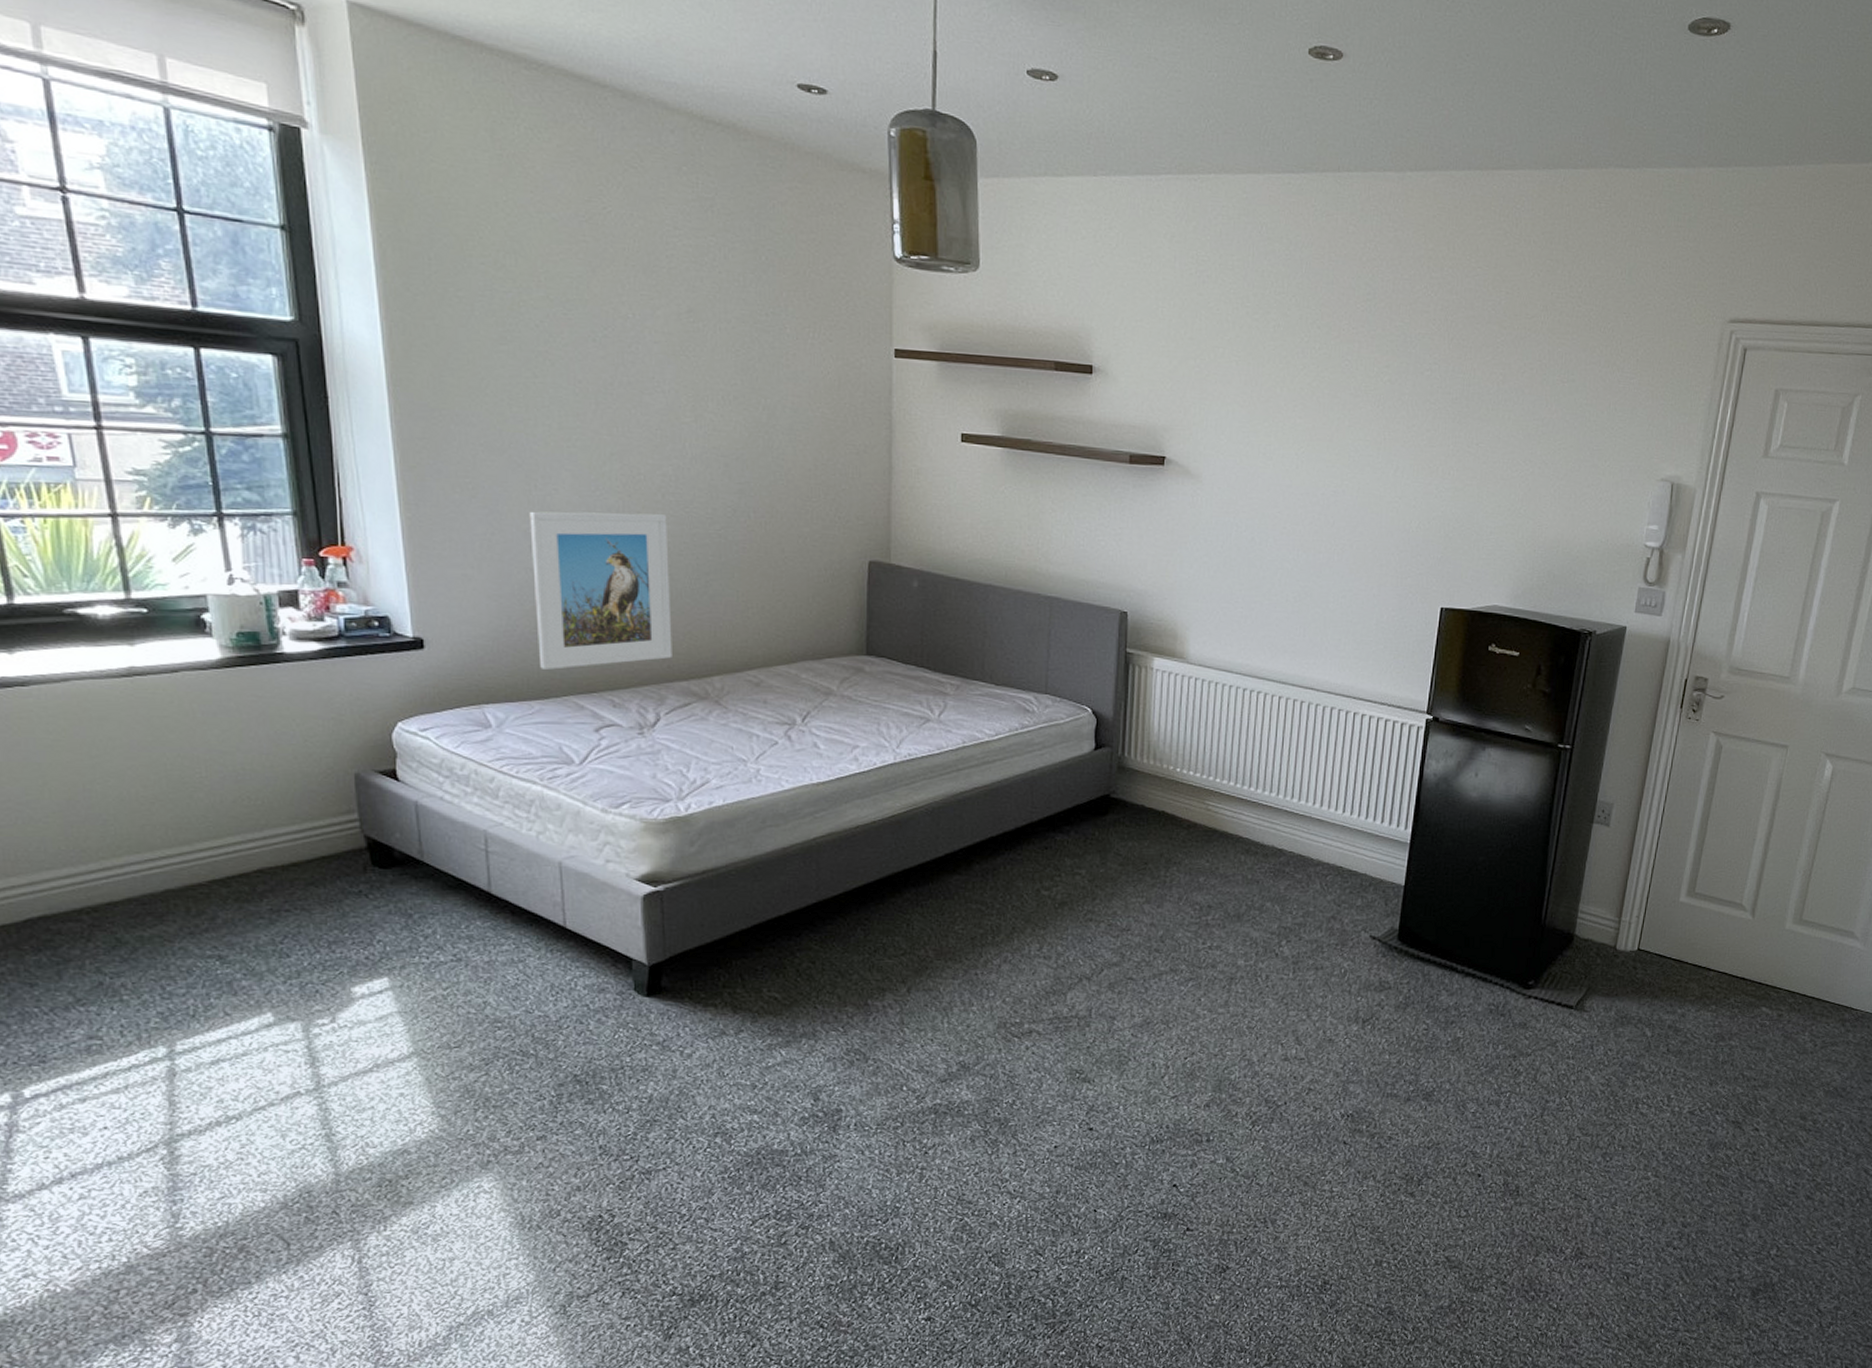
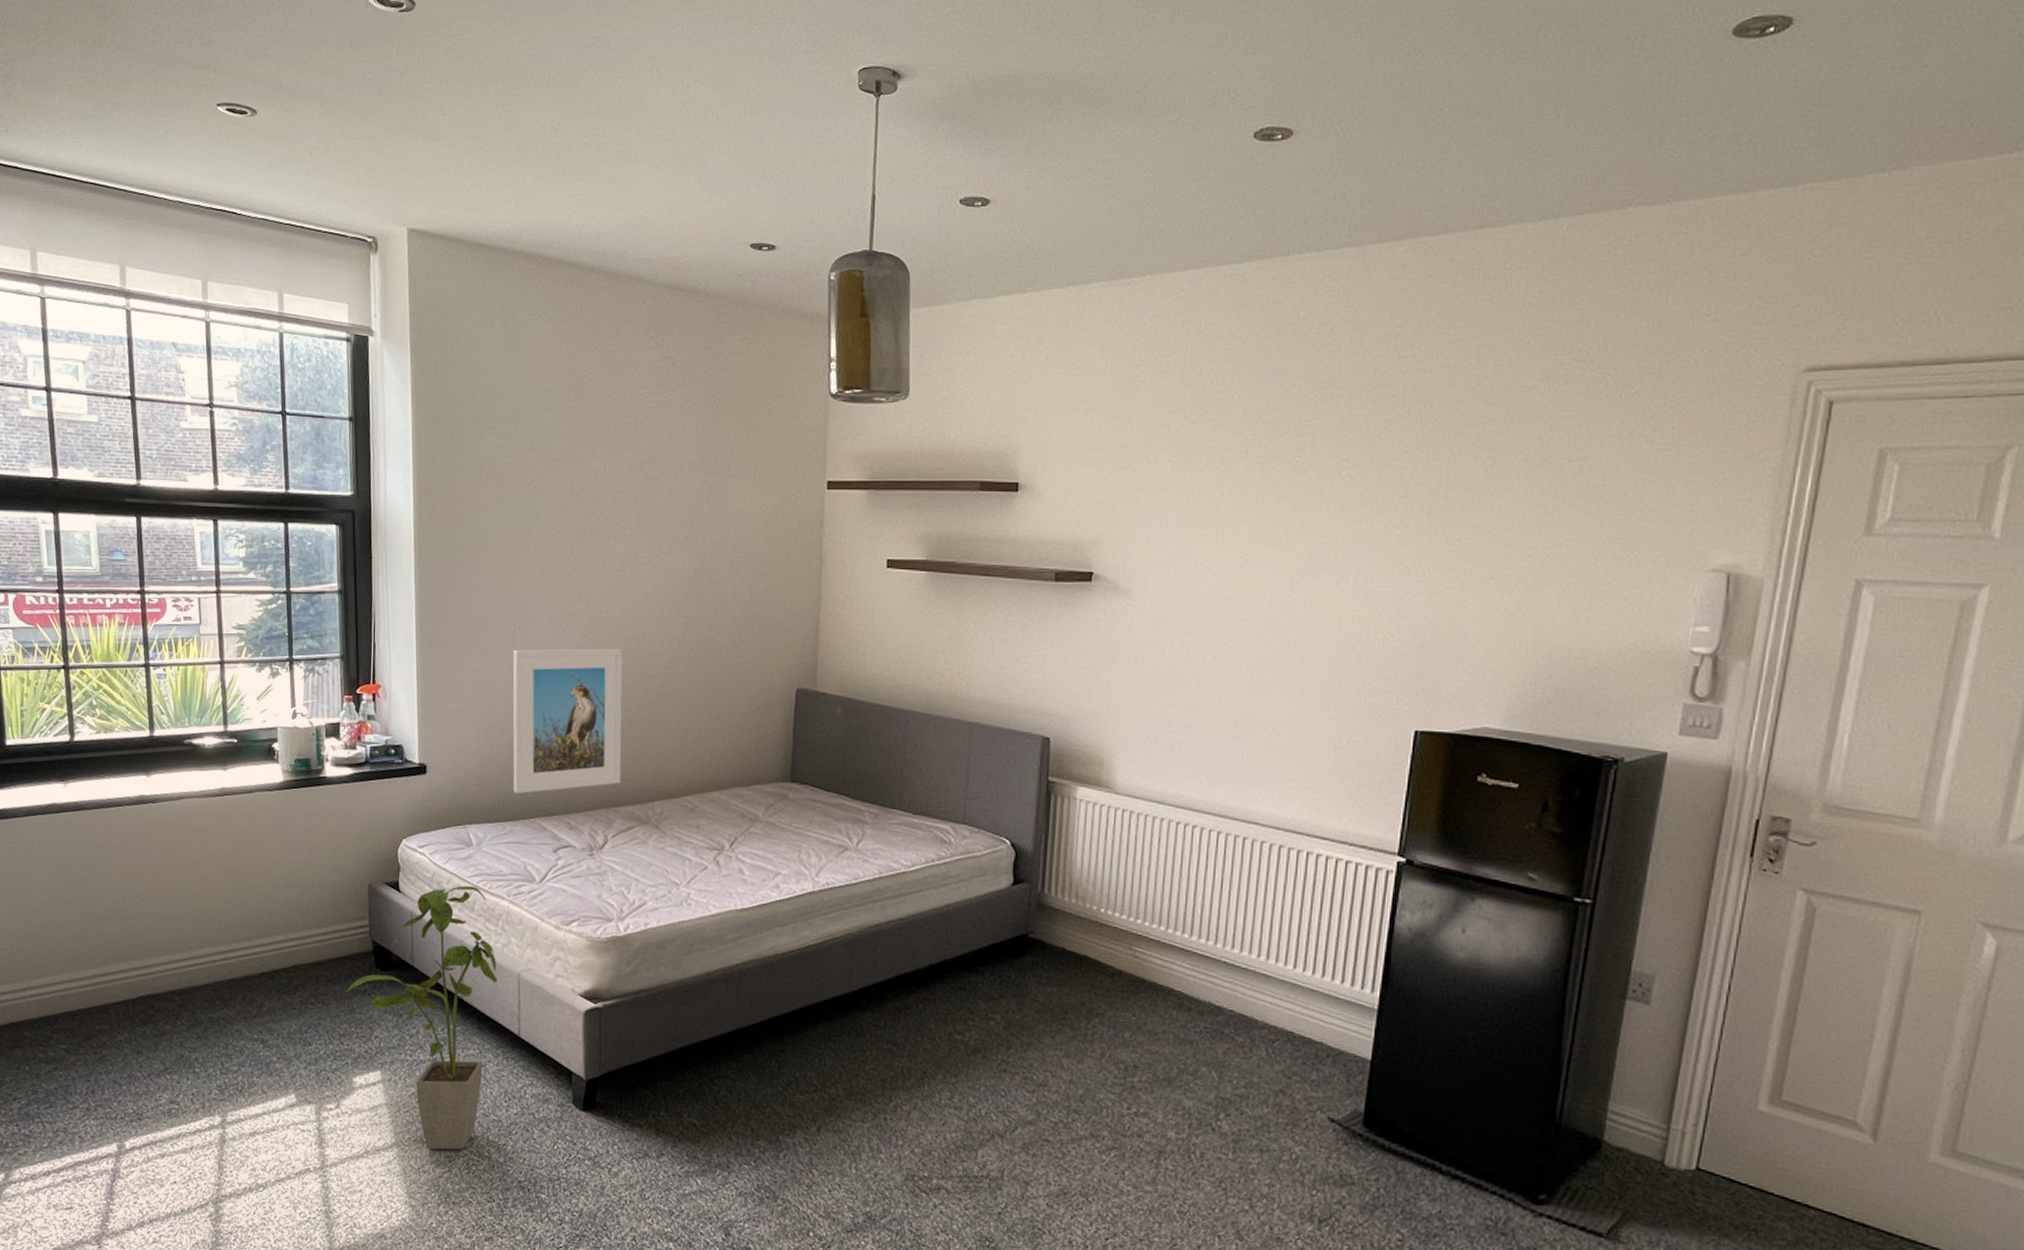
house plant: none [331,770,535,1055] -> present [344,885,498,1150]

